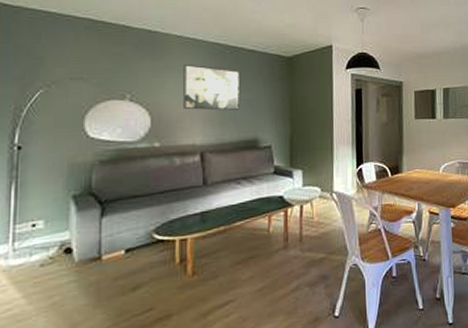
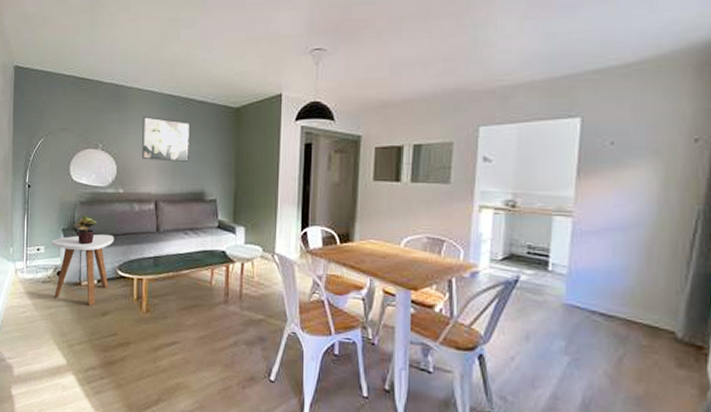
side table: none [56,195,148,283] -> present [52,234,114,306]
potted plant: none [89,176,123,211] -> present [73,216,96,245]

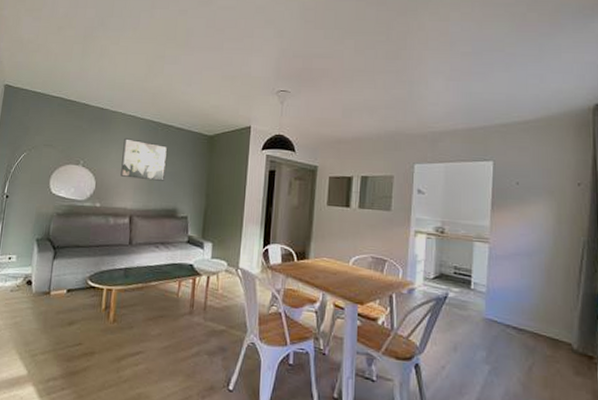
side table: present [52,234,114,306] -> none [21,245,88,315]
potted plant: present [73,216,96,245] -> none [48,227,71,255]

